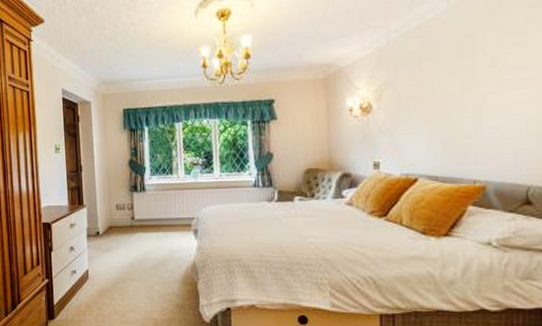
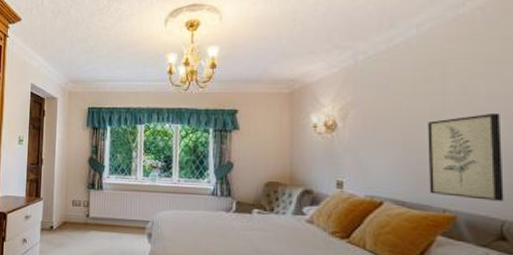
wall art: none [459,82,530,168] -> present [428,112,504,201]

